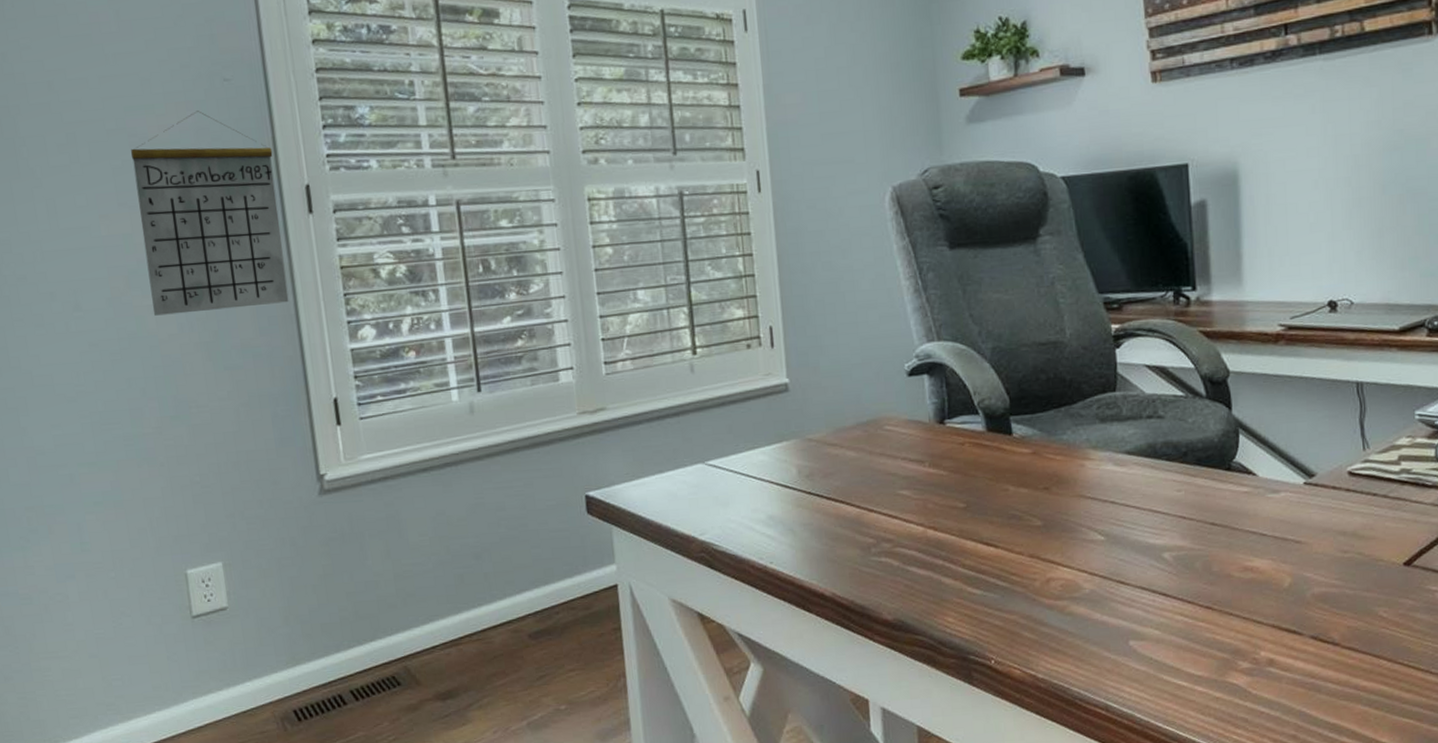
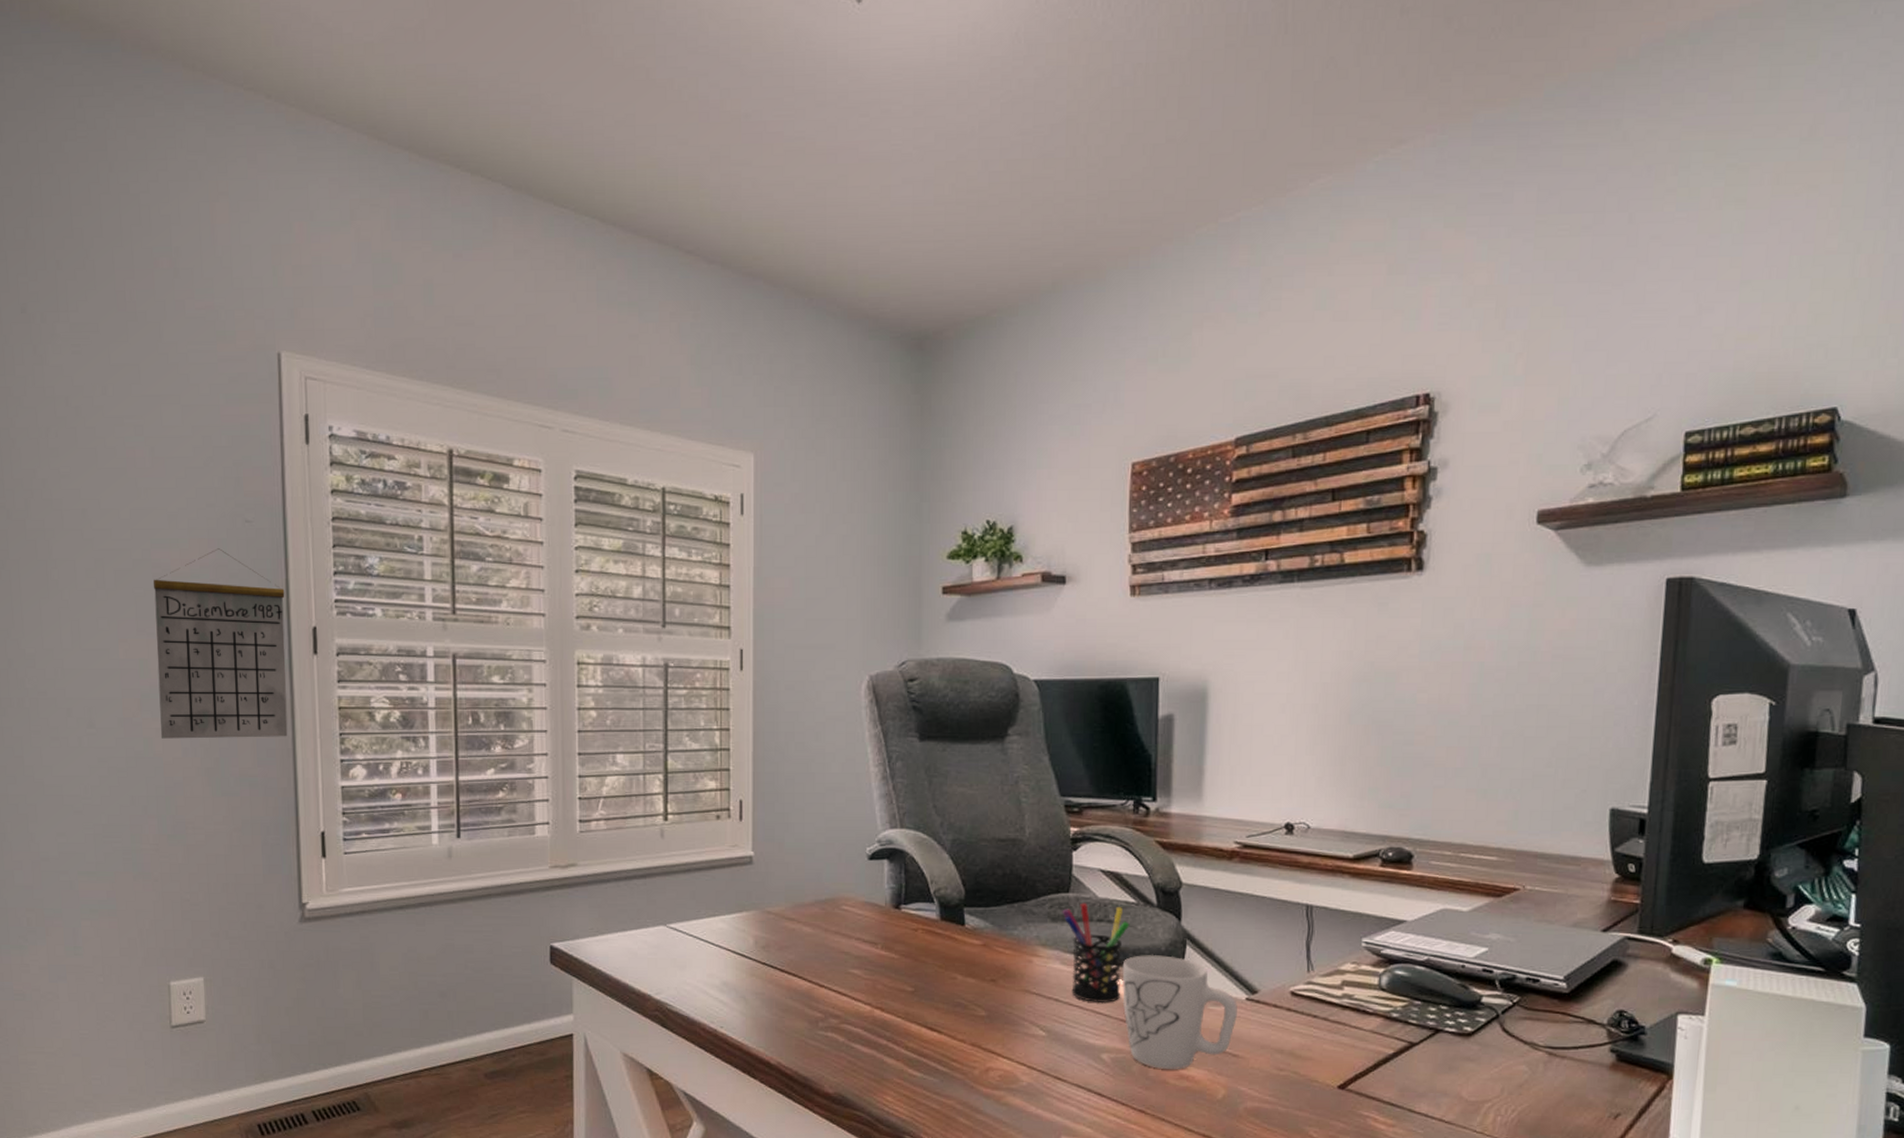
pen holder: none [1110,400,1180,502] -> present [1062,903,1130,1004]
mug: none [1176,446,1296,563] -> present [1122,954,1237,1069]

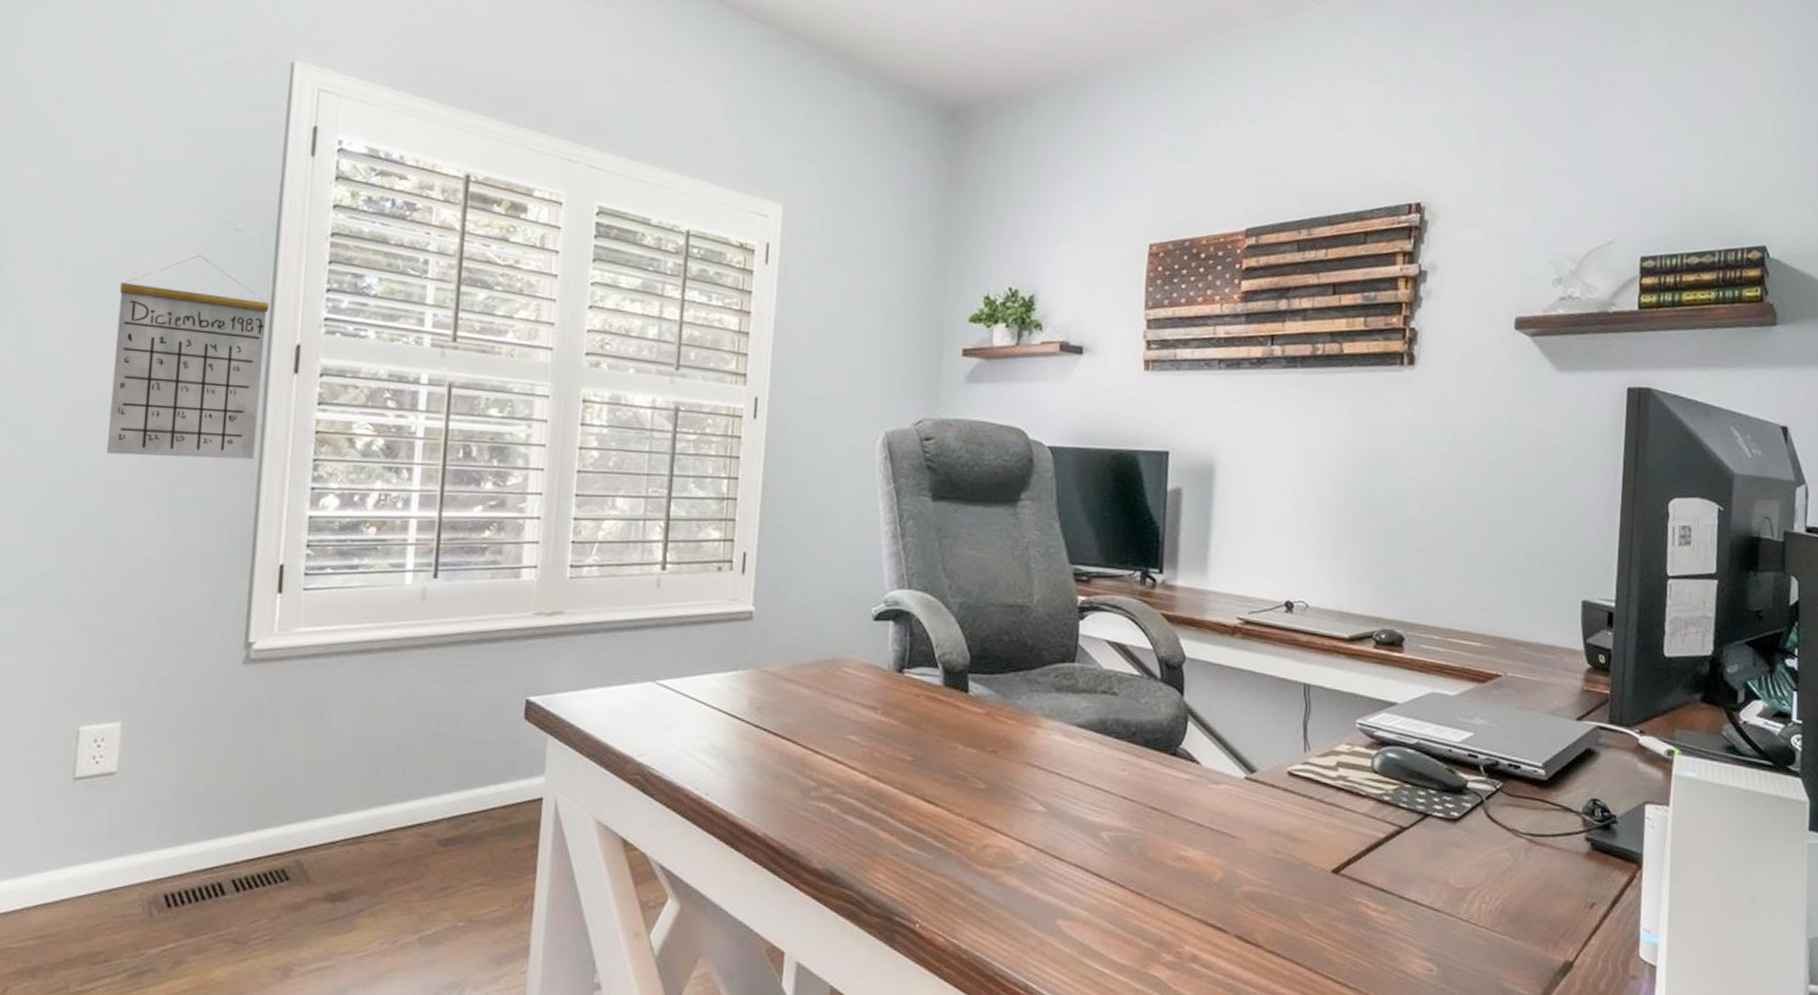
pen holder: present [1062,903,1130,1004] -> none [1066,673,1133,779]
mug: present [1122,954,1237,1069] -> none [1124,729,1236,850]

